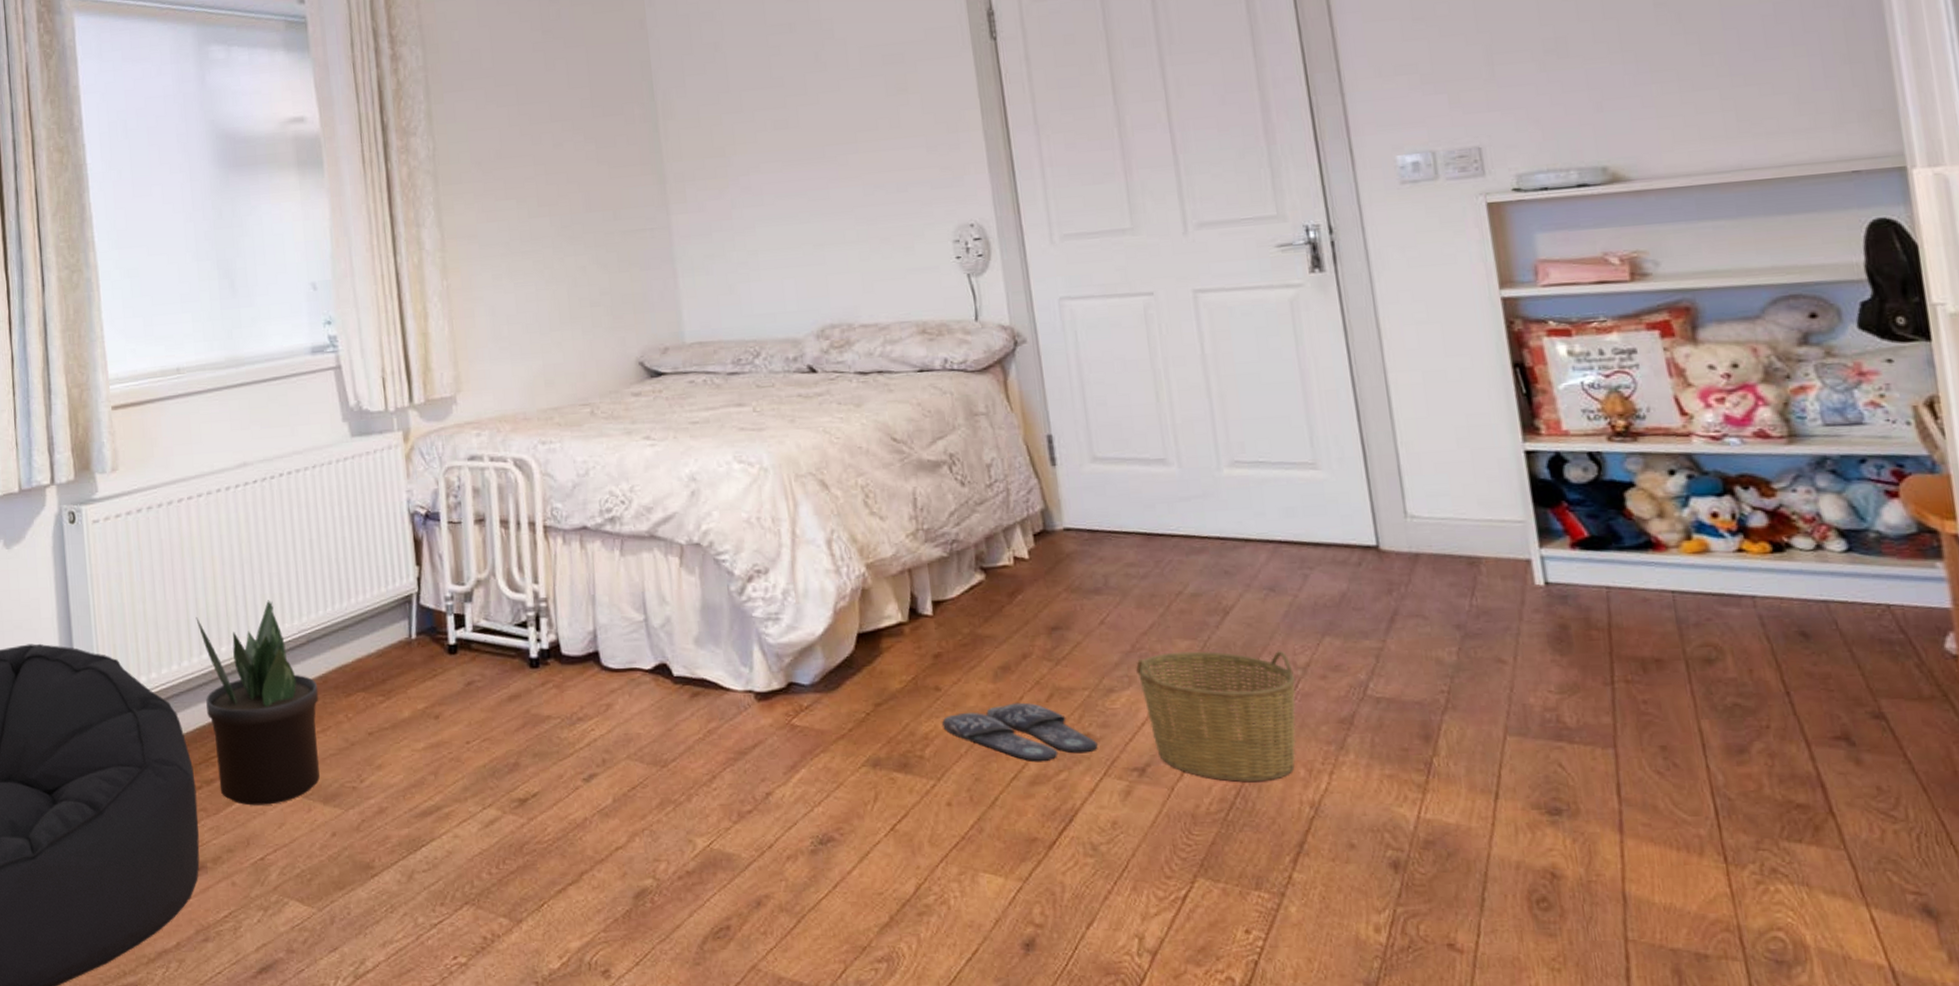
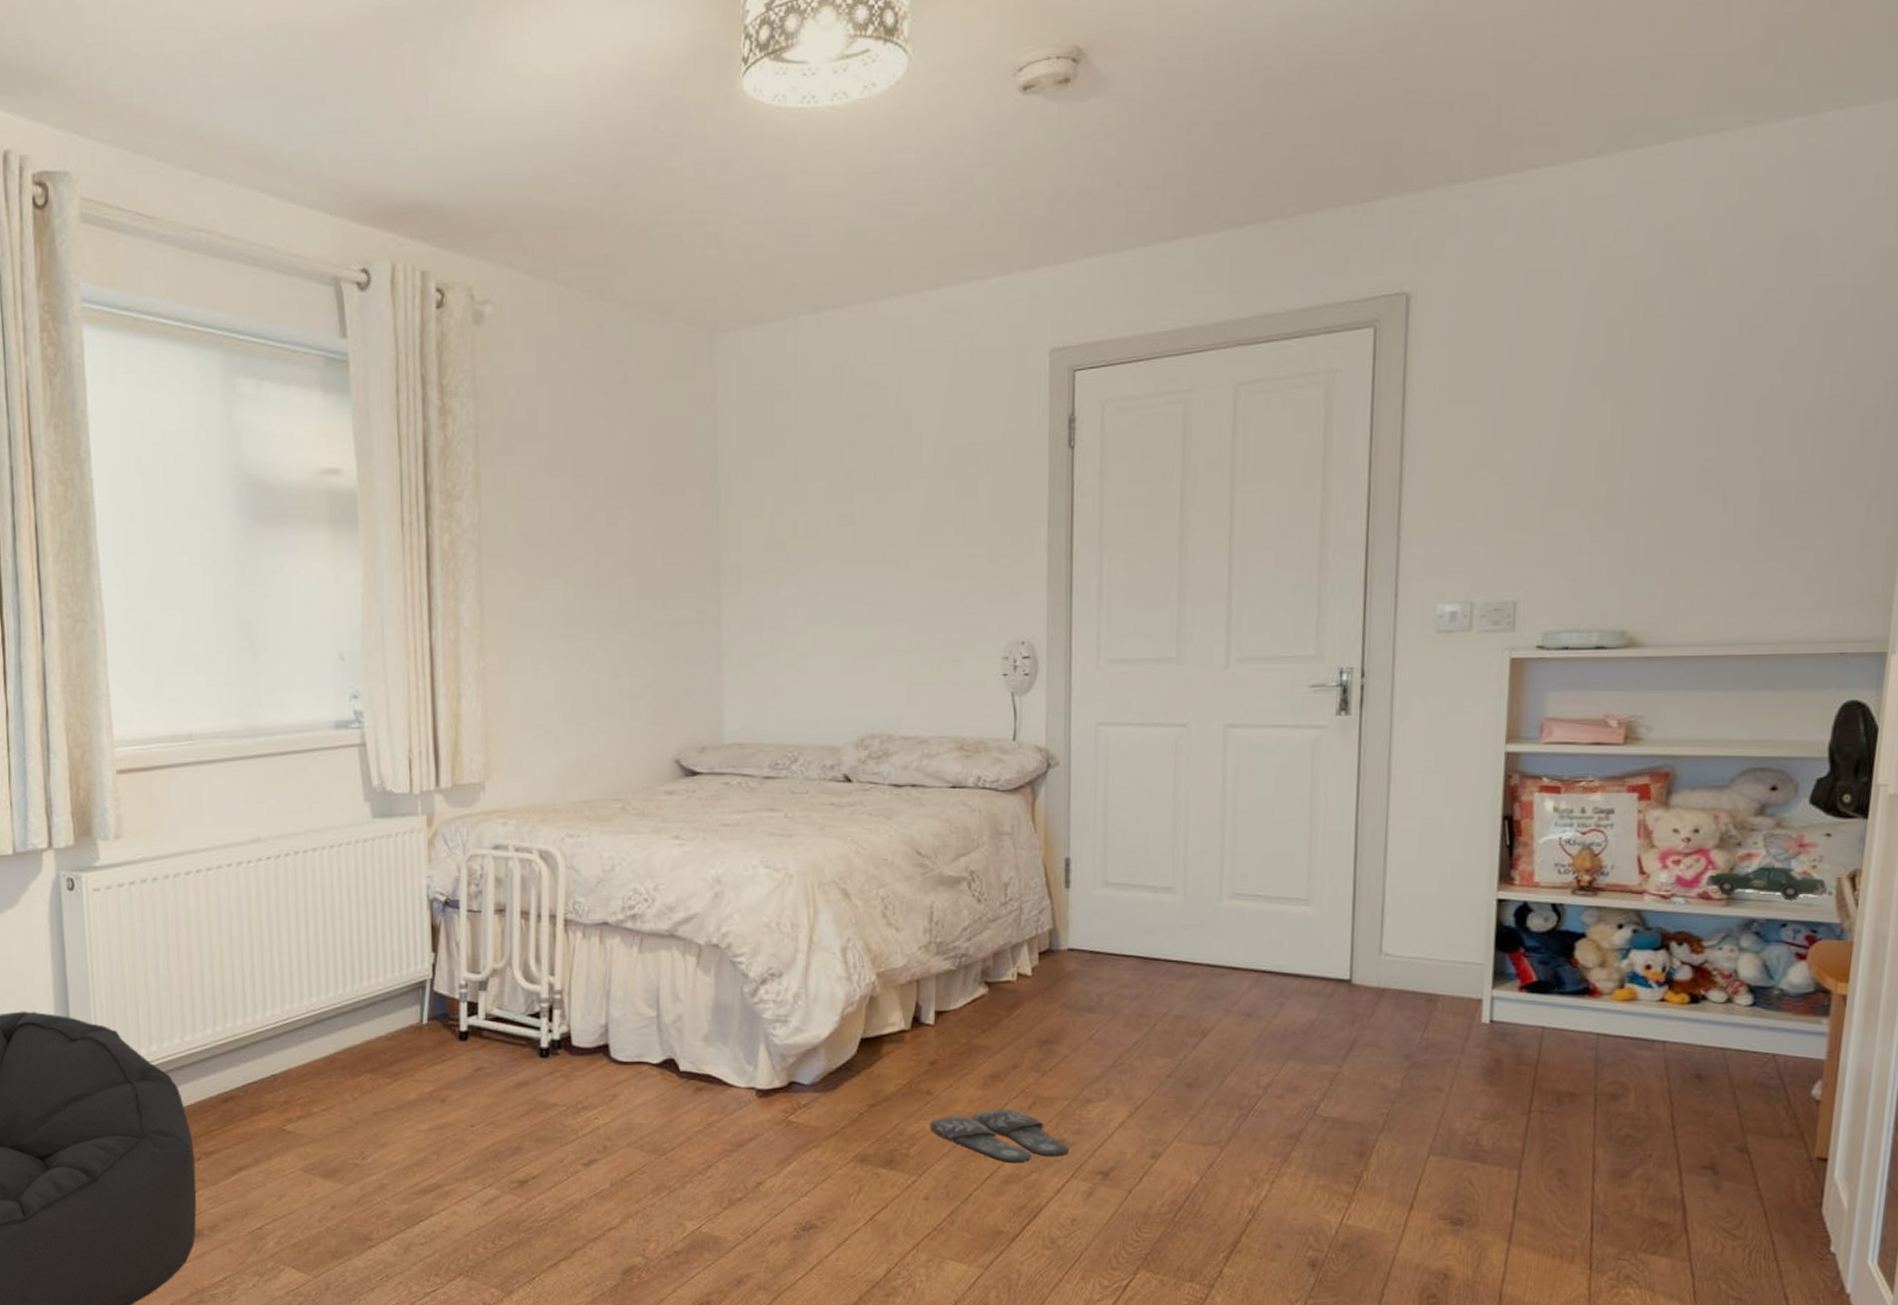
planter: present [196,600,320,806] -> none [200,979,325,1178]
basket: present [1135,651,1296,782] -> none [1113,1068,1256,1187]
toy car: none [1759,393,1905,433] -> present [1705,862,1828,900]

